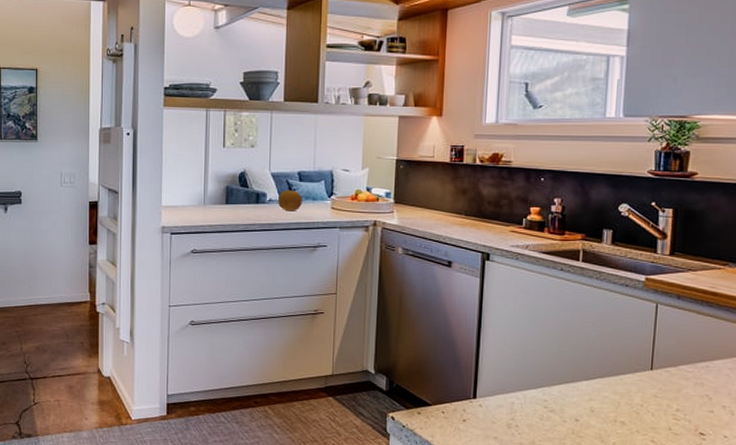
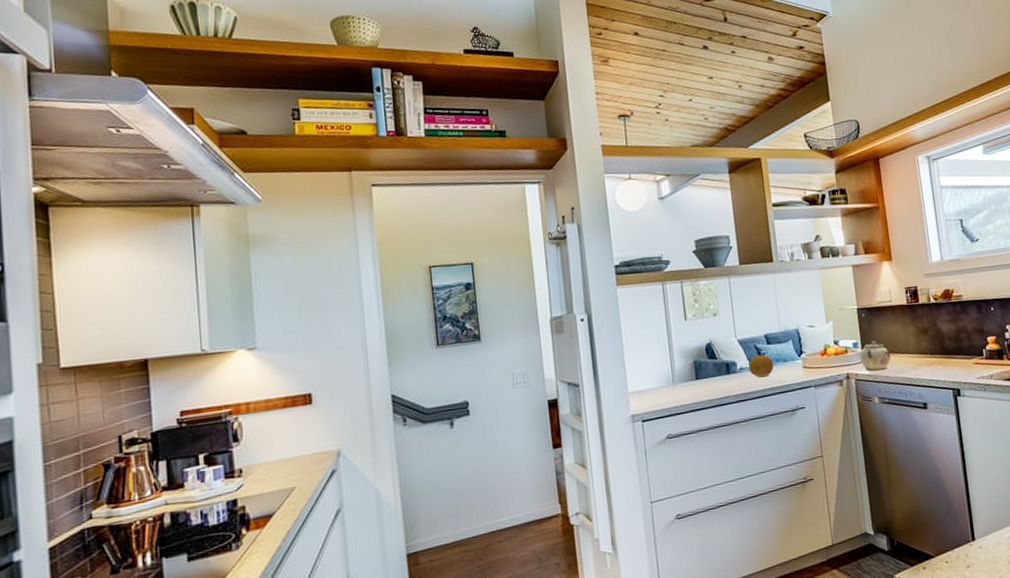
teapot: none [391,193,423,223] -> present [860,340,891,372]

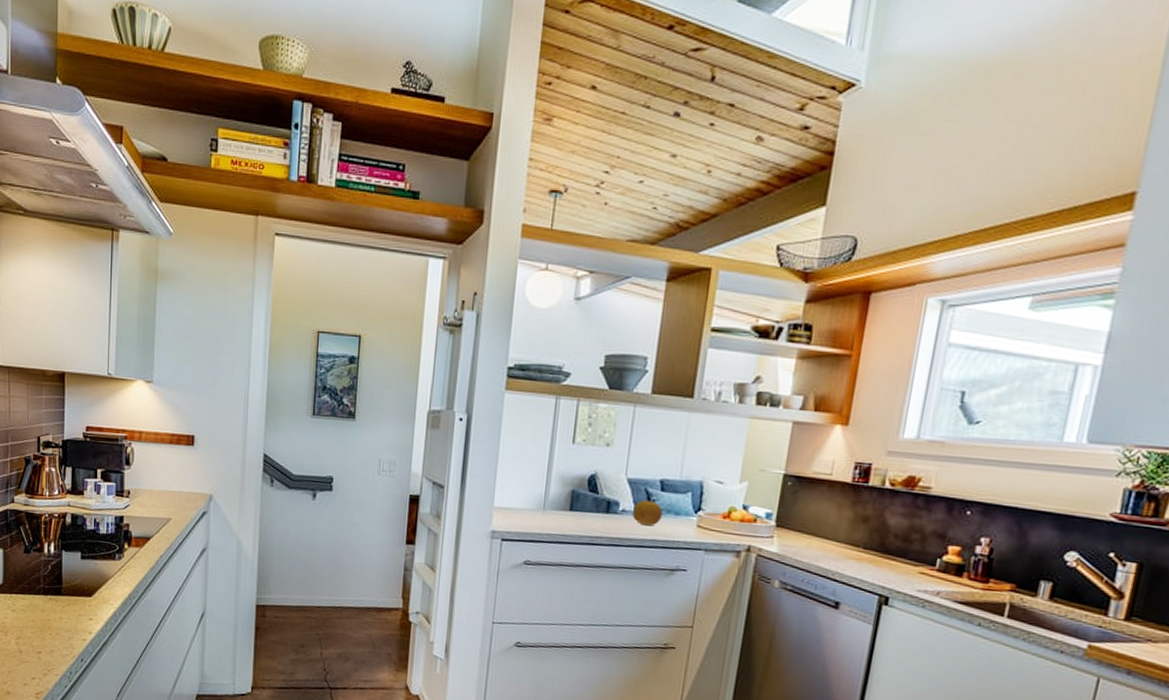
teapot: present [860,340,891,372] -> none [770,515,811,552]

